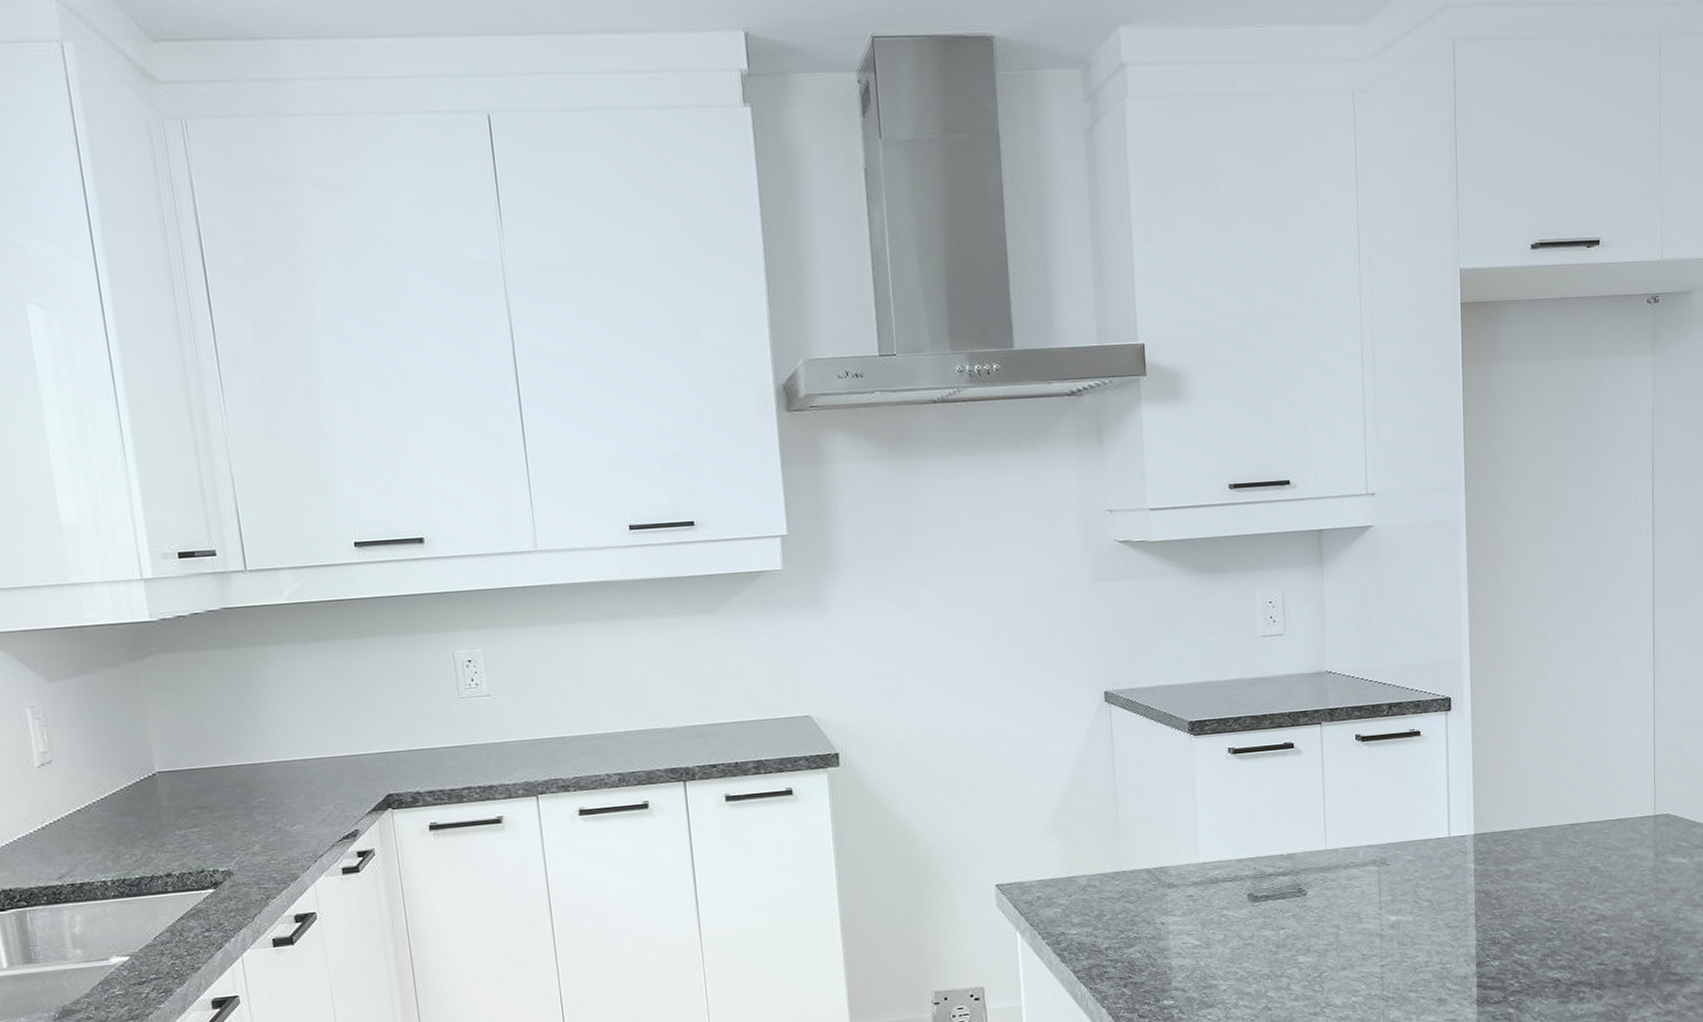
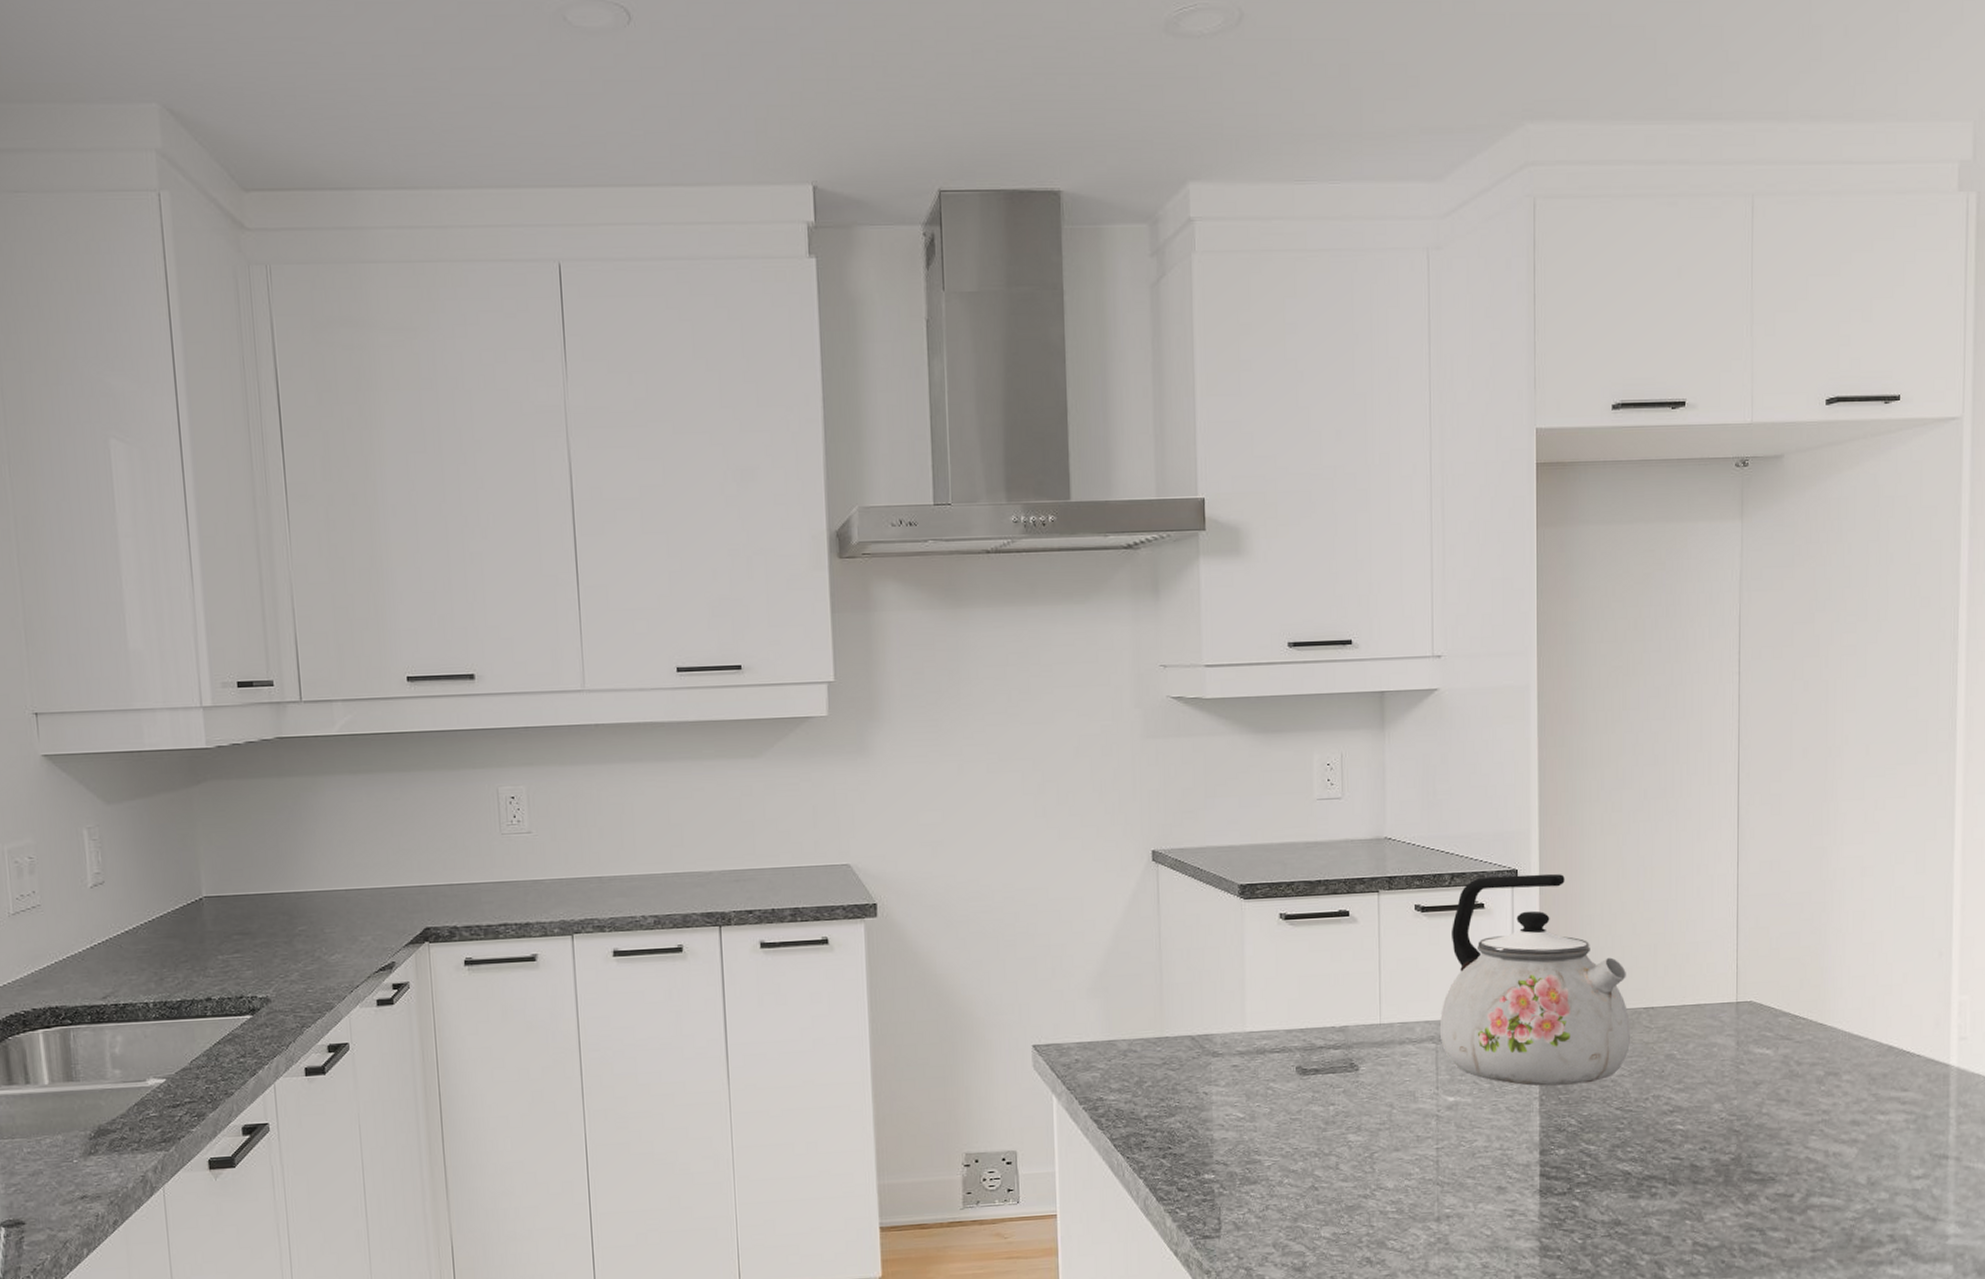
kettle: none [1381,700,1558,902] -> present [1439,873,1630,1086]

